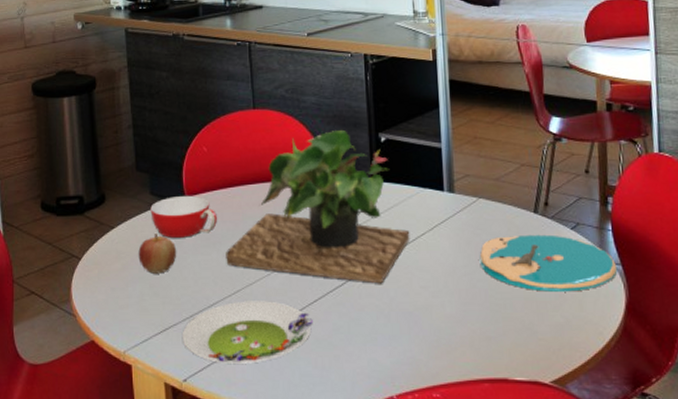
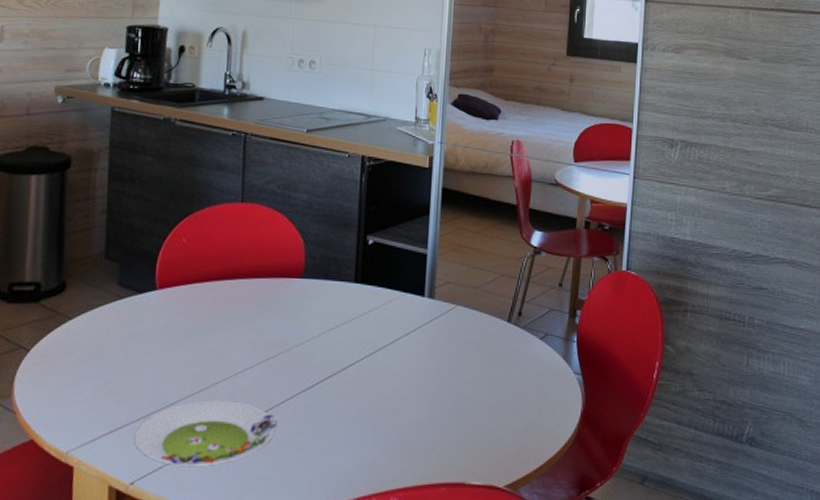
apple: present [138,234,177,274] -> none [96,327,140,370]
bowl: present [150,195,217,238] -> none [115,287,189,332]
potted plant: present [226,129,410,284] -> none [192,229,387,387]
plate: present [479,234,618,292] -> none [451,342,578,399]

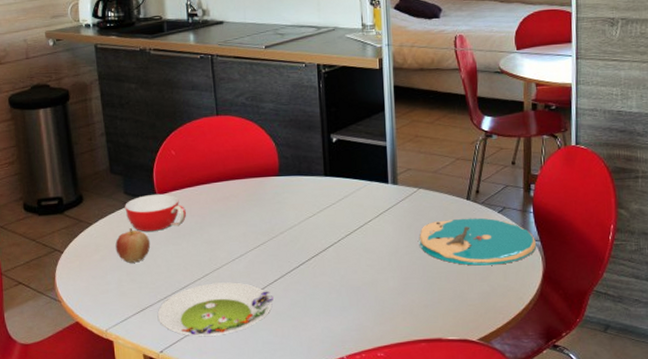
apple: none [96,327,140,370] -> present [115,228,151,263]
bowl: none [115,287,189,332] -> present [125,193,186,231]
plate: none [451,342,578,399] -> present [419,217,537,266]

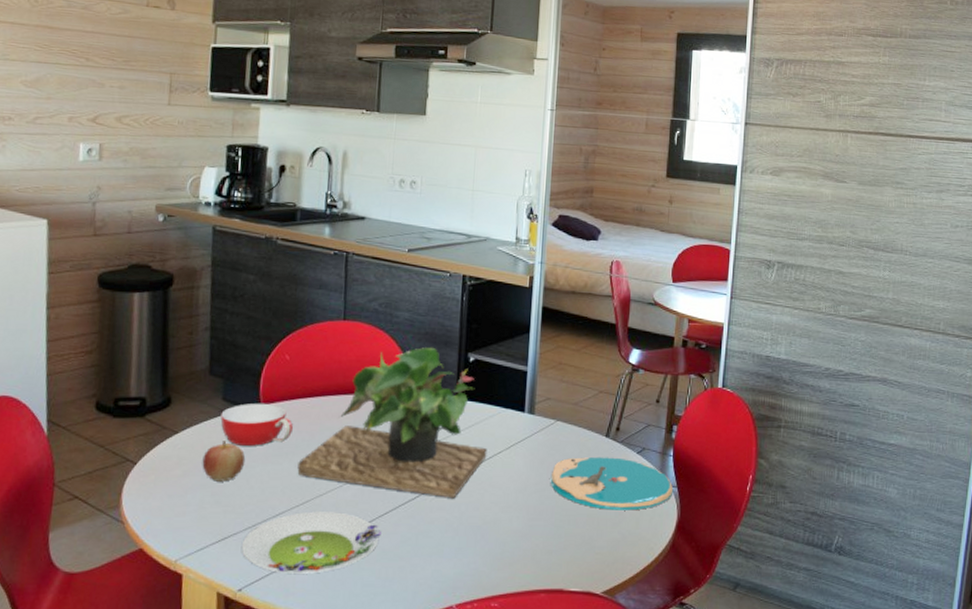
potted plant: none [195,132,359,264] -> present [297,347,487,499]

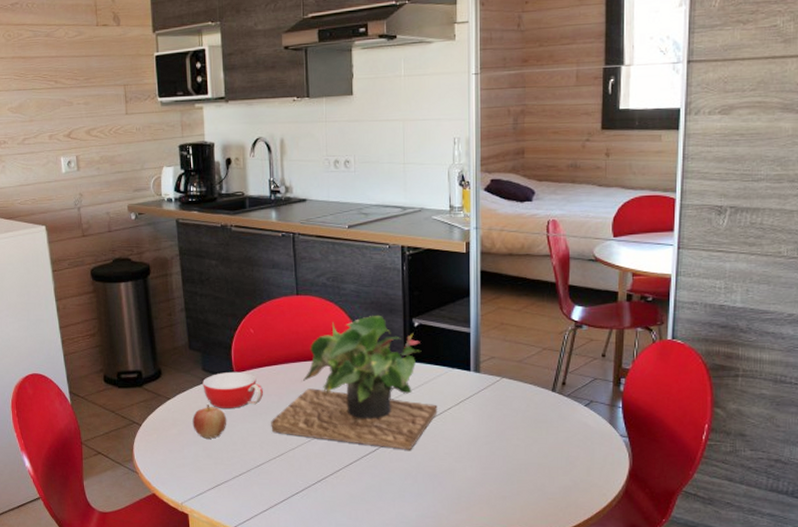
salad plate: present [241,511,381,574] -> none [232,462,348,515]
plate: present [550,456,674,511] -> none [500,410,624,460]

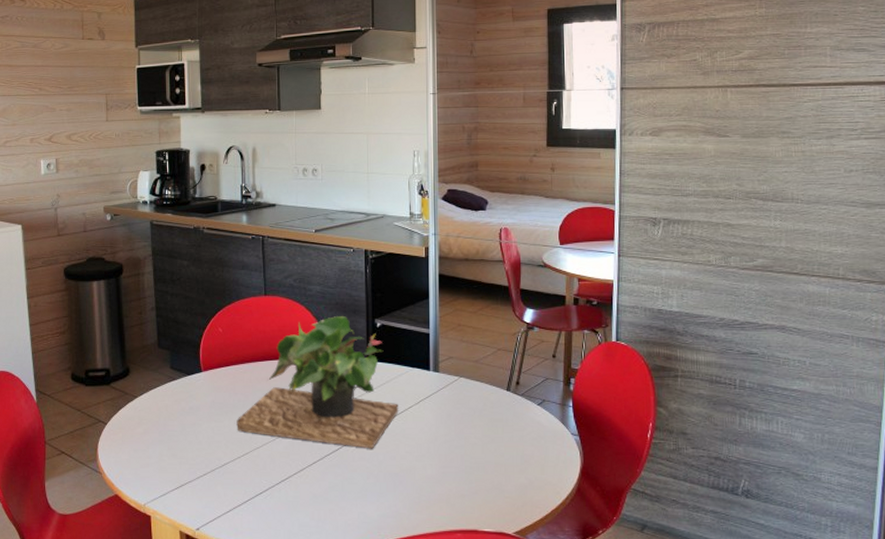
apple: present [192,404,227,439] -> none [159,403,193,438]
bowl: present [203,371,263,408] -> none [170,370,229,407]

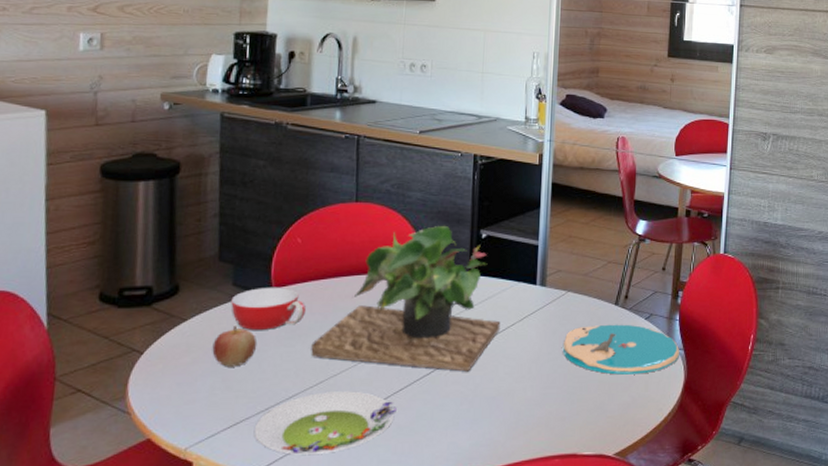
apple: none [159,403,193,438] -> present [212,326,257,367]
bowl: none [170,370,229,407] -> present [231,287,305,330]
salad plate: none [196,462,312,515] -> present [253,391,397,455]
plate: none [458,409,575,458] -> present [562,324,680,375]

